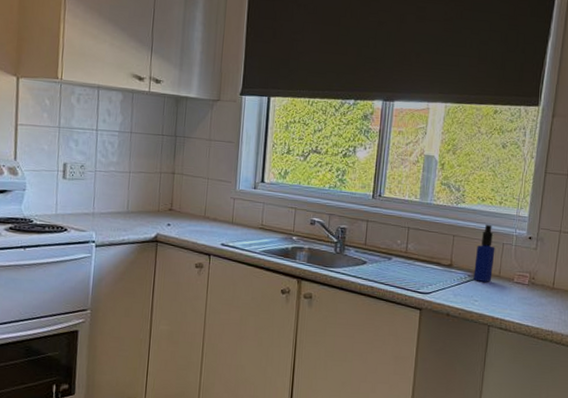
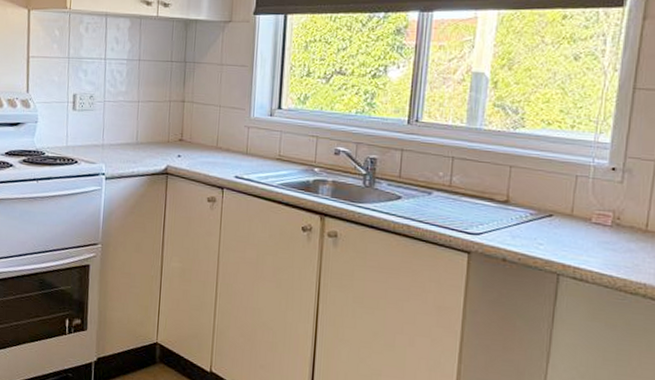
bottle: present [473,225,495,282] -> none [537,153,566,222]

